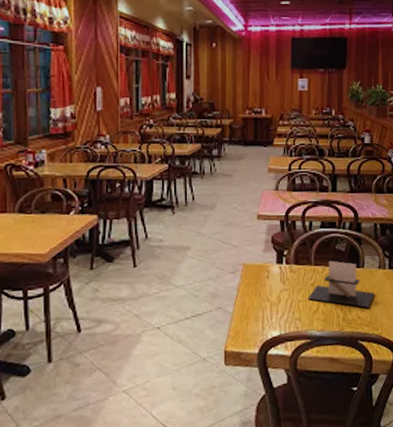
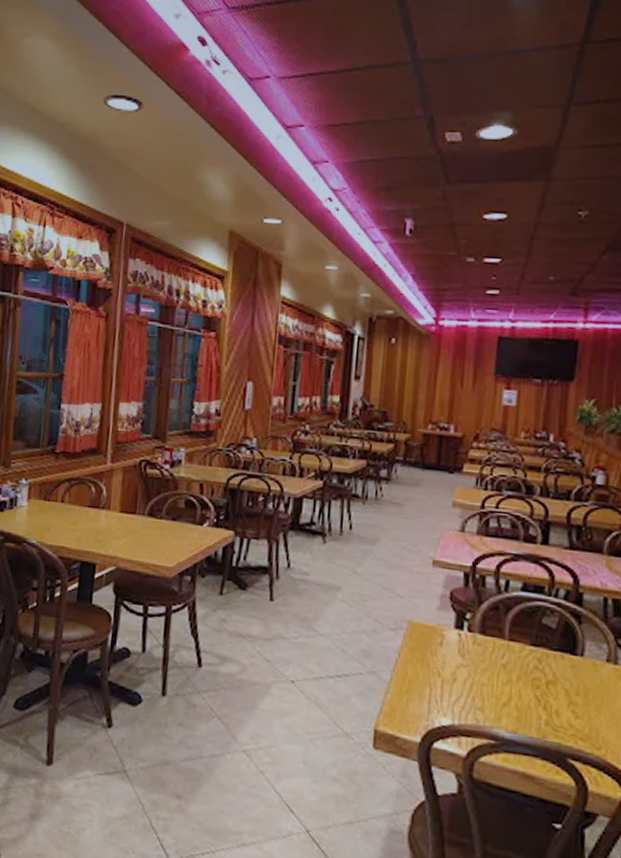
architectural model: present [308,260,375,307] -> none [496,638,599,714]

